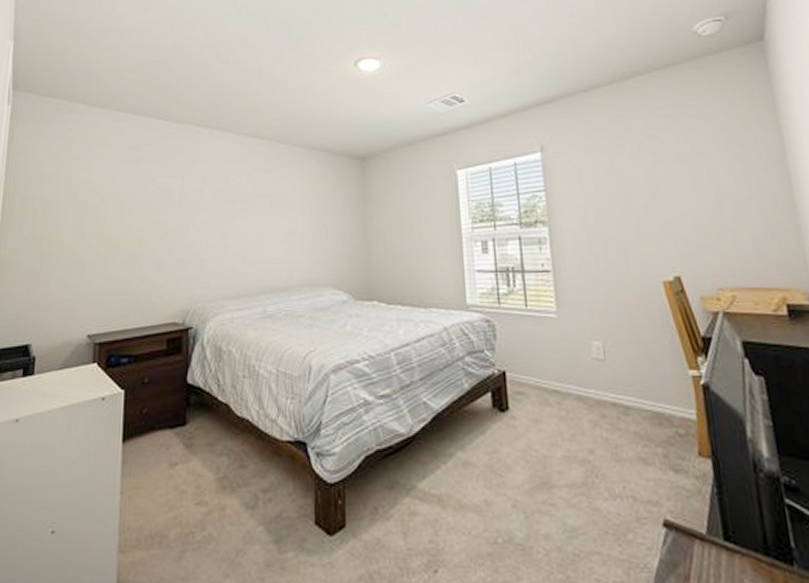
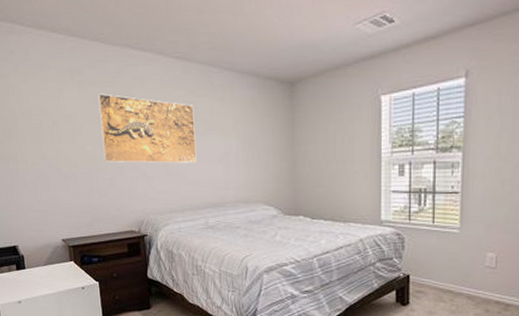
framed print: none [152,170,258,243] -> present [98,93,197,164]

